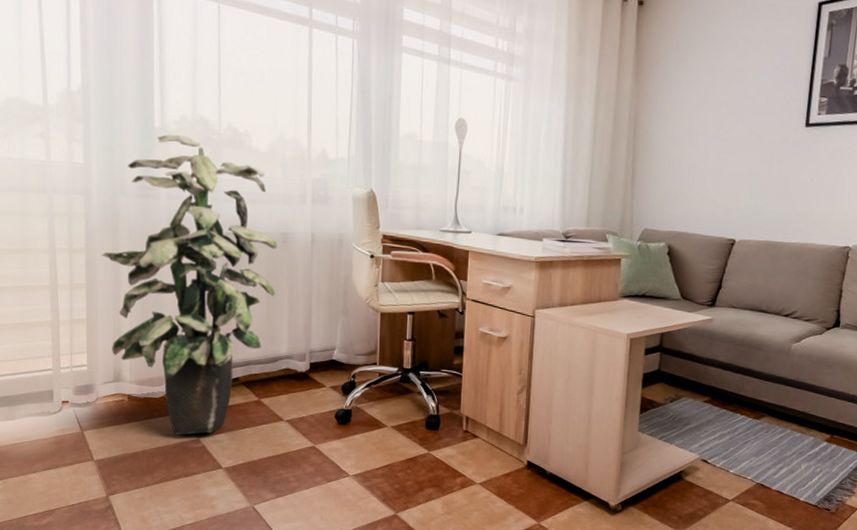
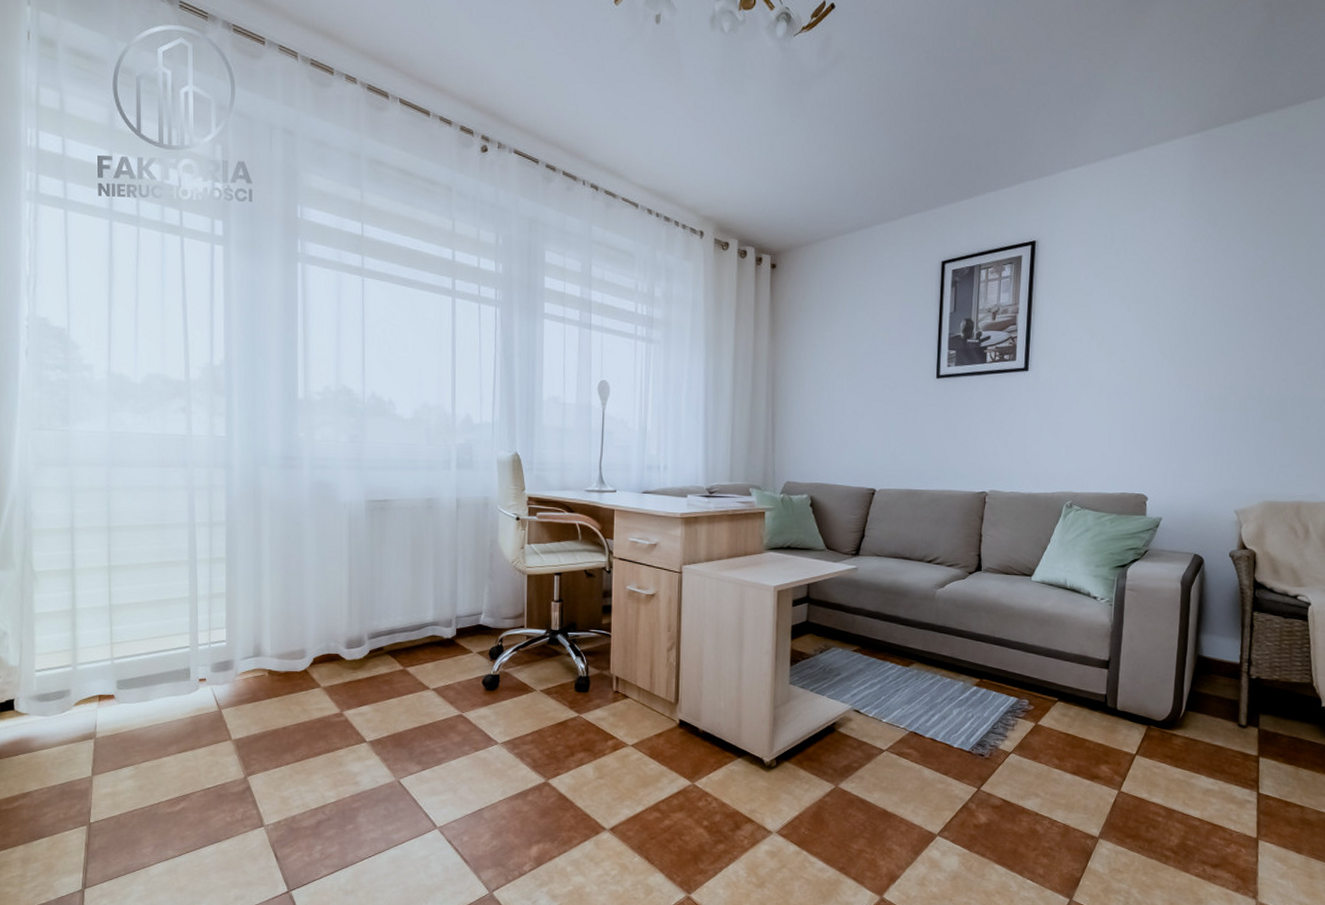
indoor plant: present [101,135,278,435] -> none [242,405,423,709]

